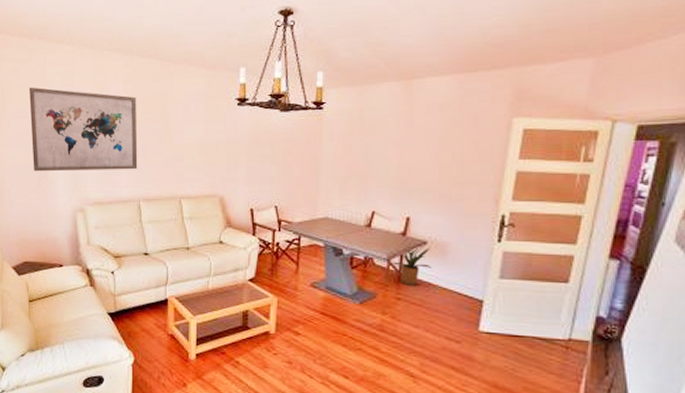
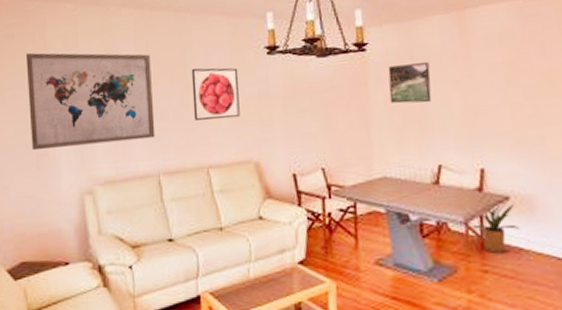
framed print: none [171,113,212,158] -> present [191,67,240,120]
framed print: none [338,124,376,159] -> present [388,62,432,104]

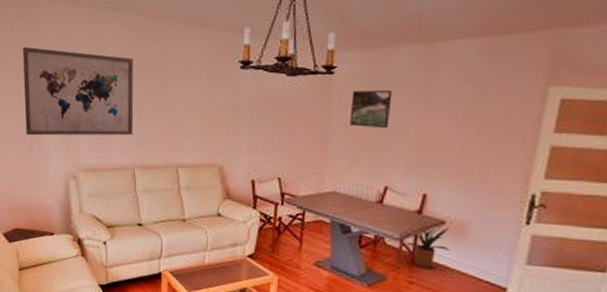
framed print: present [191,67,240,120] -> none [168,76,213,125]

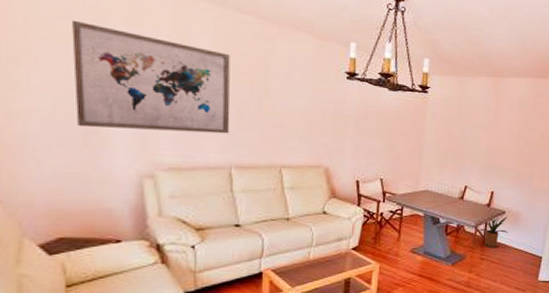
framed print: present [349,91,392,129] -> none [439,109,471,141]

